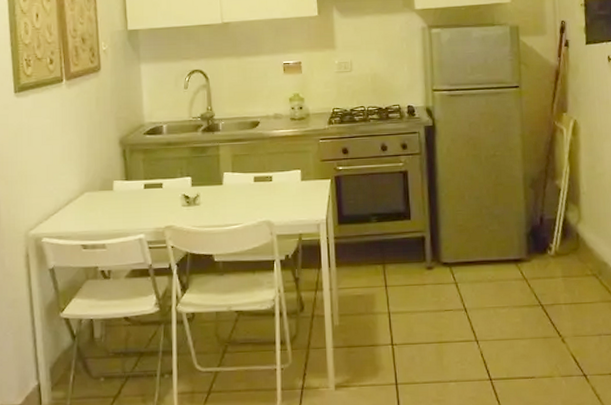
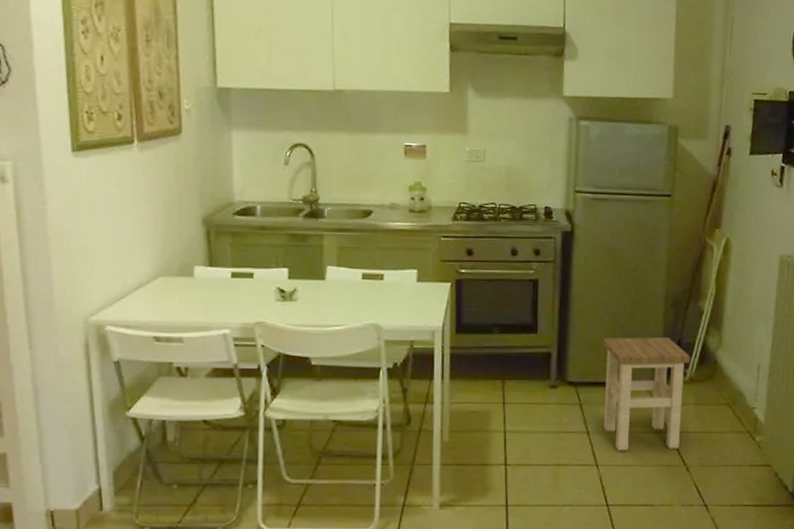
stool: none [470,216,554,326] -> present [602,337,691,451]

